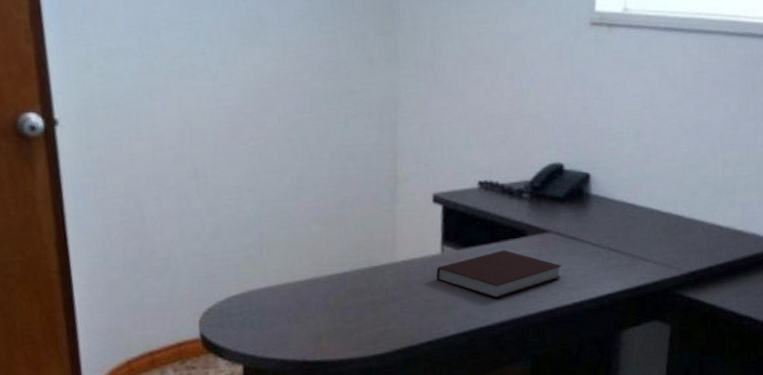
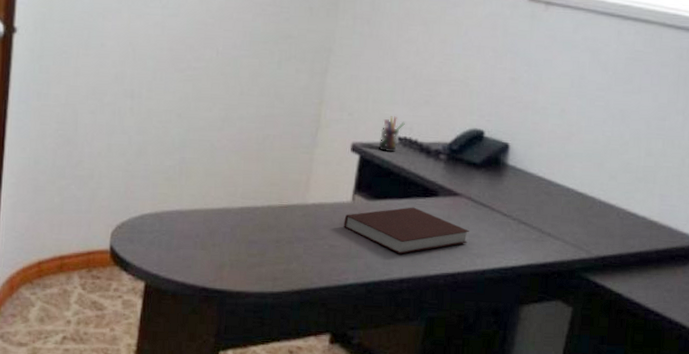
pen holder: none [460,161,484,198] -> present [378,116,405,152]

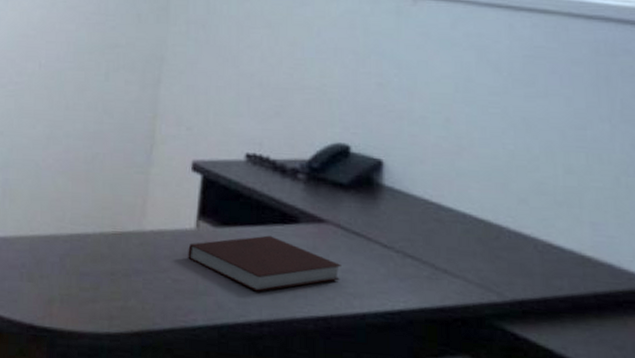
pen holder: present [378,116,405,152] -> none [223,130,253,171]

